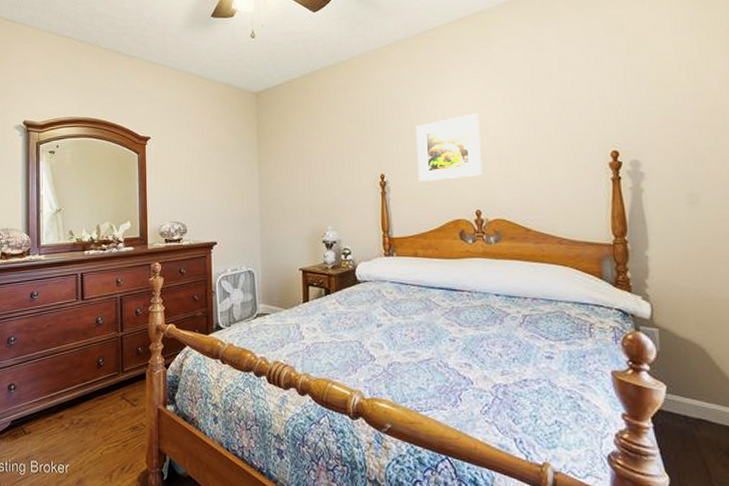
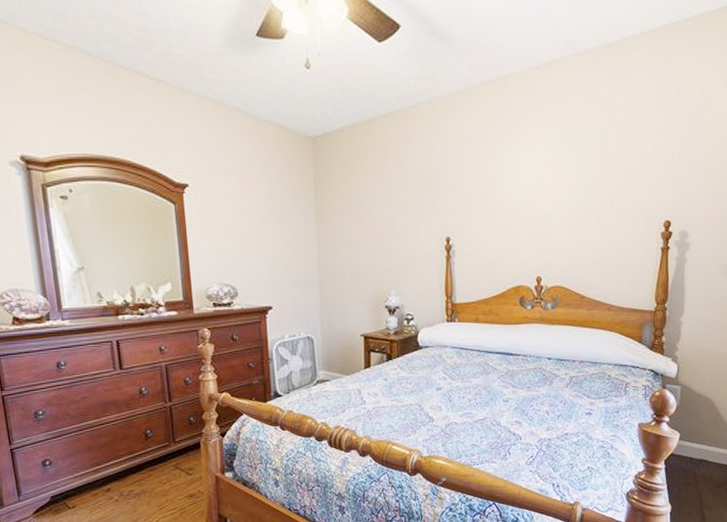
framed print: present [416,113,483,181] -> none [484,175,547,246]

